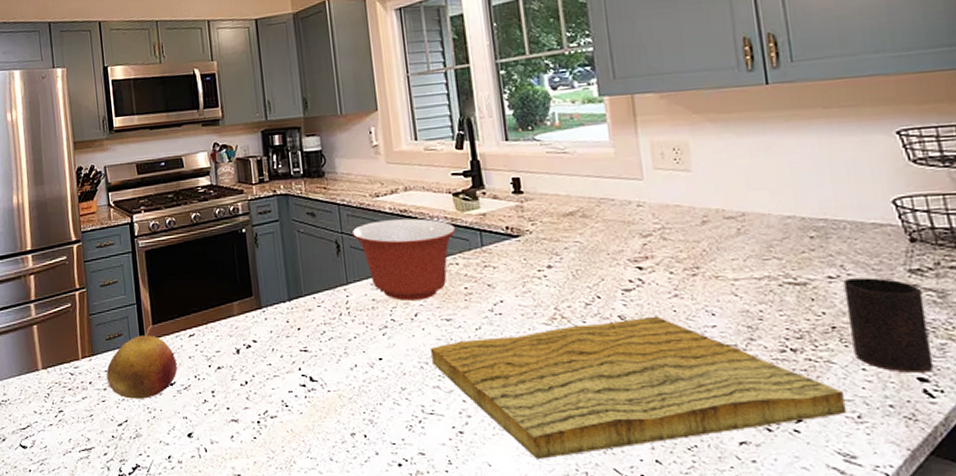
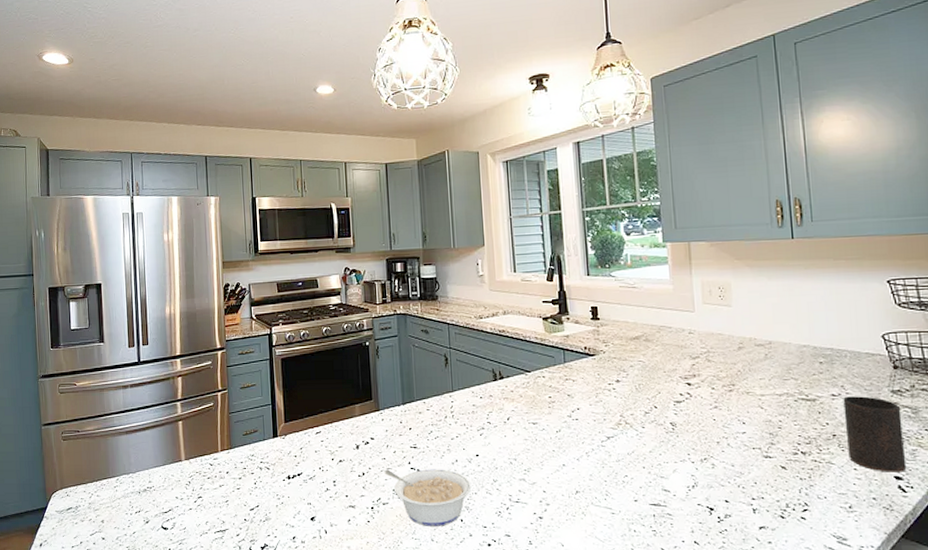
fruit: present [106,335,178,399] -> none [242,432,305,487]
legume: none [271,375,376,443] -> present [385,469,472,526]
mixing bowl: present [351,218,457,301] -> none [458,338,544,407]
cutting board: present [429,316,847,459] -> none [518,423,842,540]

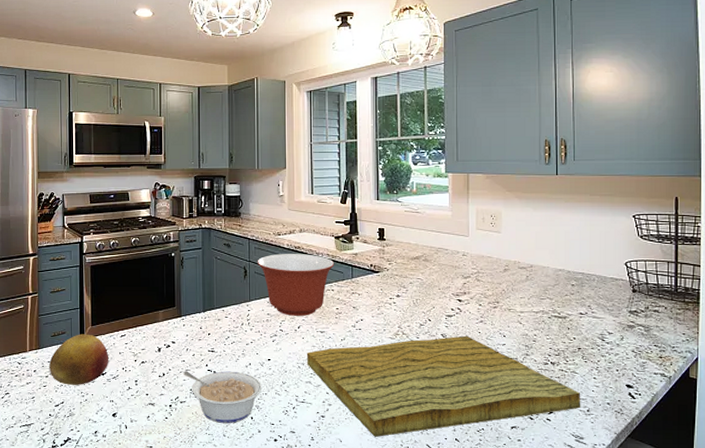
fruit: none [242,432,305,487] -> present [49,334,109,385]
mixing bowl: none [458,338,544,407] -> present [257,254,335,316]
cutting board: none [518,423,842,540] -> present [306,335,581,437]
cup: present [843,396,907,472] -> none [589,315,637,381]

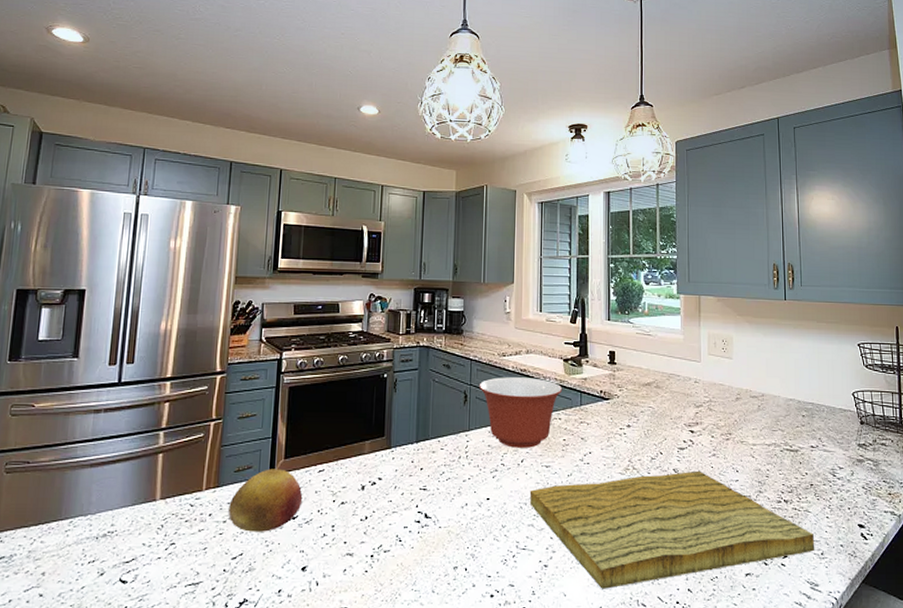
legume: present [184,371,263,423] -> none [390,513,480,576]

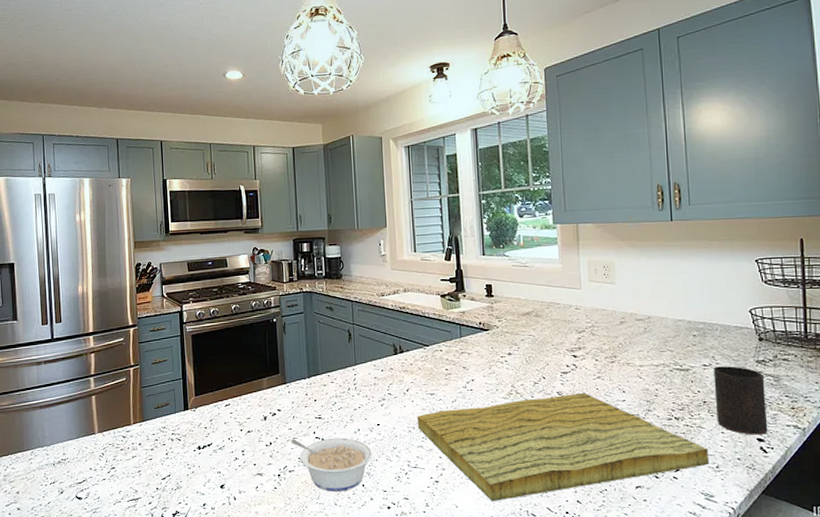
fruit: present [228,469,303,532] -> none [154,404,215,457]
legume: none [390,513,480,576] -> present [291,438,373,492]
mixing bowl: present [479,377,563,448] -> none [361,314,442,379]
cup: none [820,448,868,521] -> present [713,366,768,435]

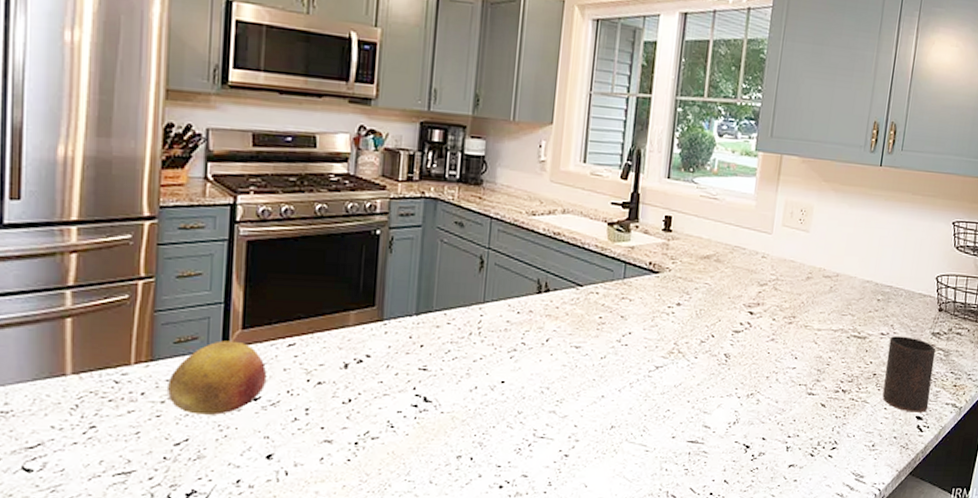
fruit: none [154,404,215,457] -> present [168,340,267,415]
legume: present [291,438,373,492] -> none [379,395,490,466]
cutting board: present [416,392,710,501] -> none [553,356,868,480]

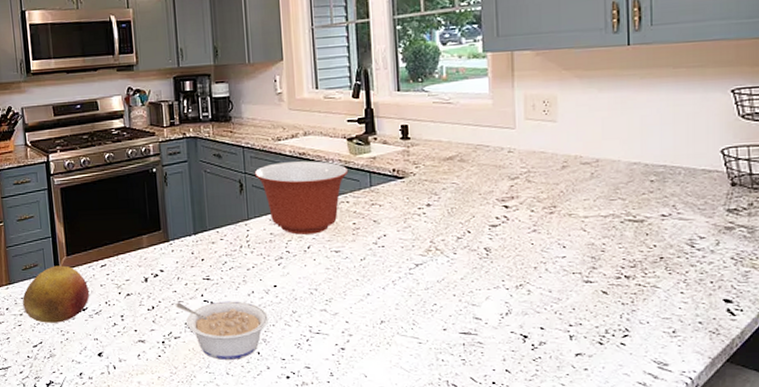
legume: none [379,395,490,466] -> present [176,301,269,360]
mixing bowl: none [499,240,604,326] -> present [254,161,349,235]
cup: present [882,336,936,413] -> none [674,216,738,295]

